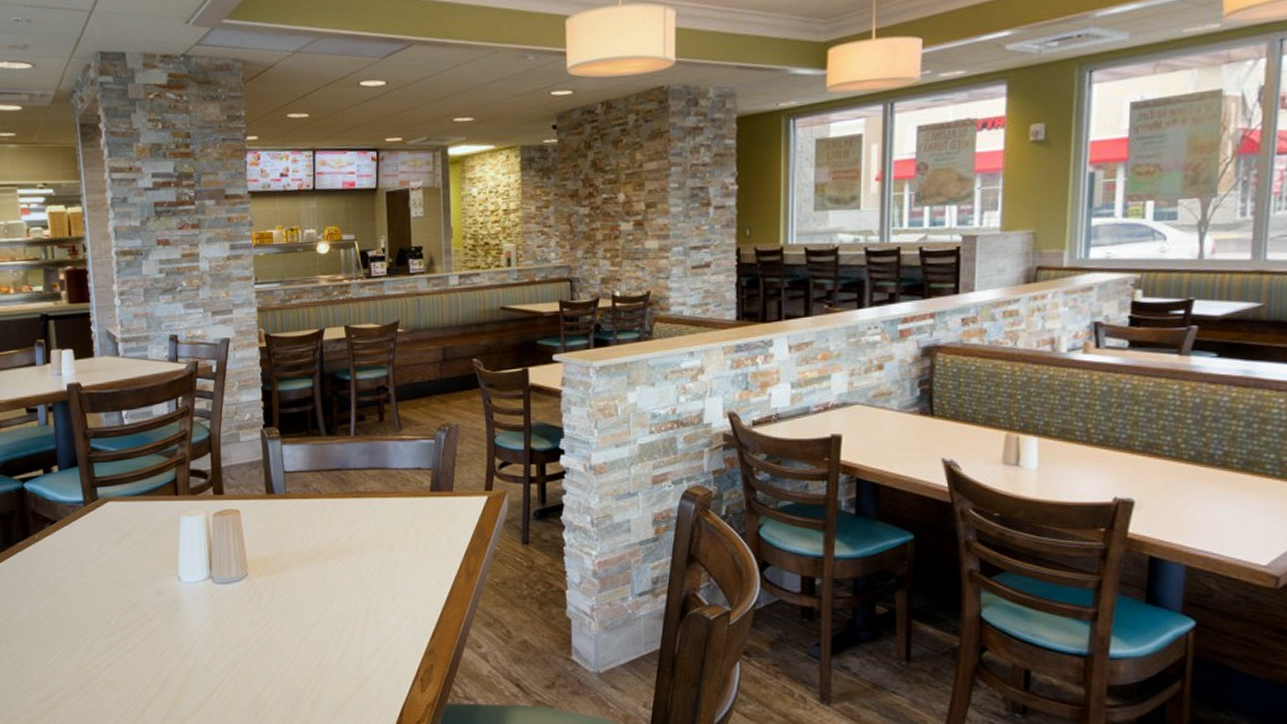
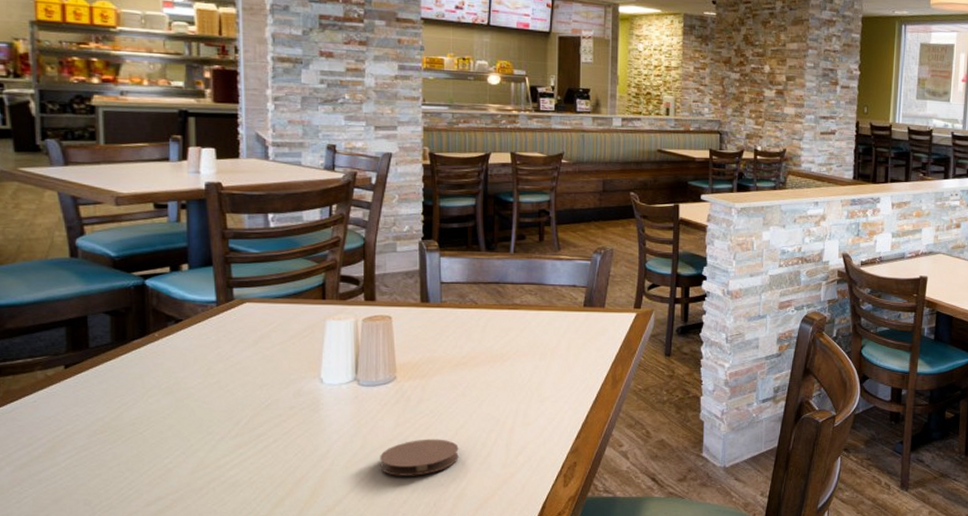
coaster: none [238,638,313,678] -> present [380,439,459,476]

